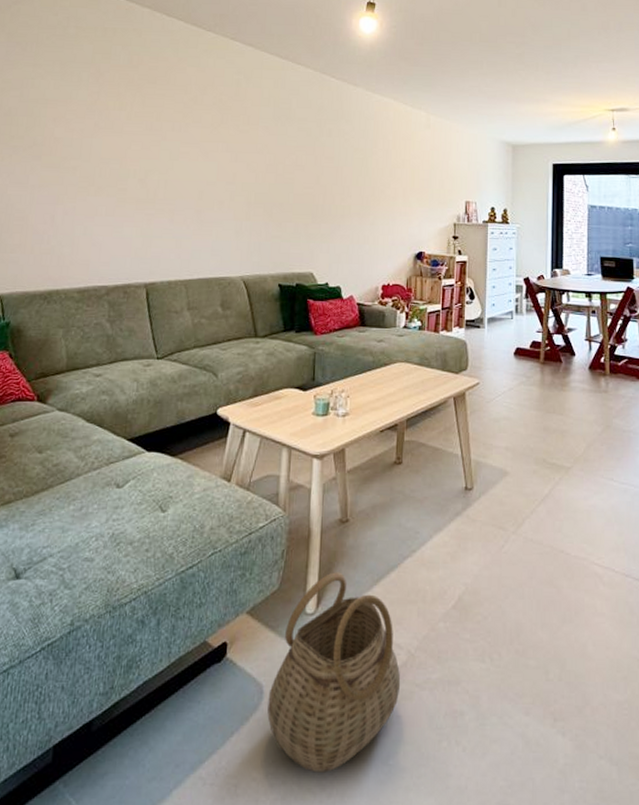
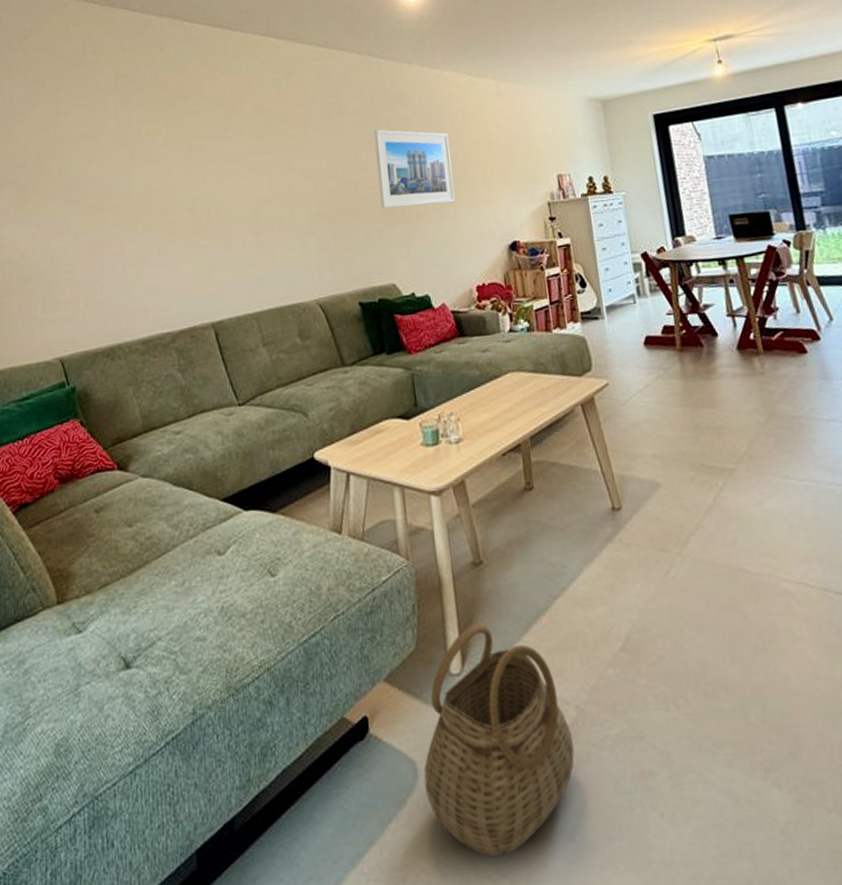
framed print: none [311,137,380,211] -> present [374,129,456,209]

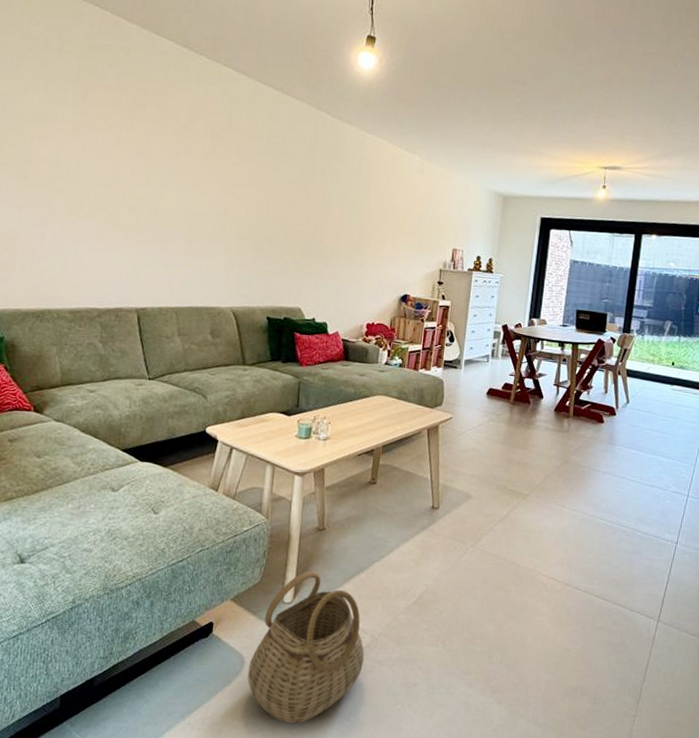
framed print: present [374,129,456,209] -> none [301,175,372,252]

